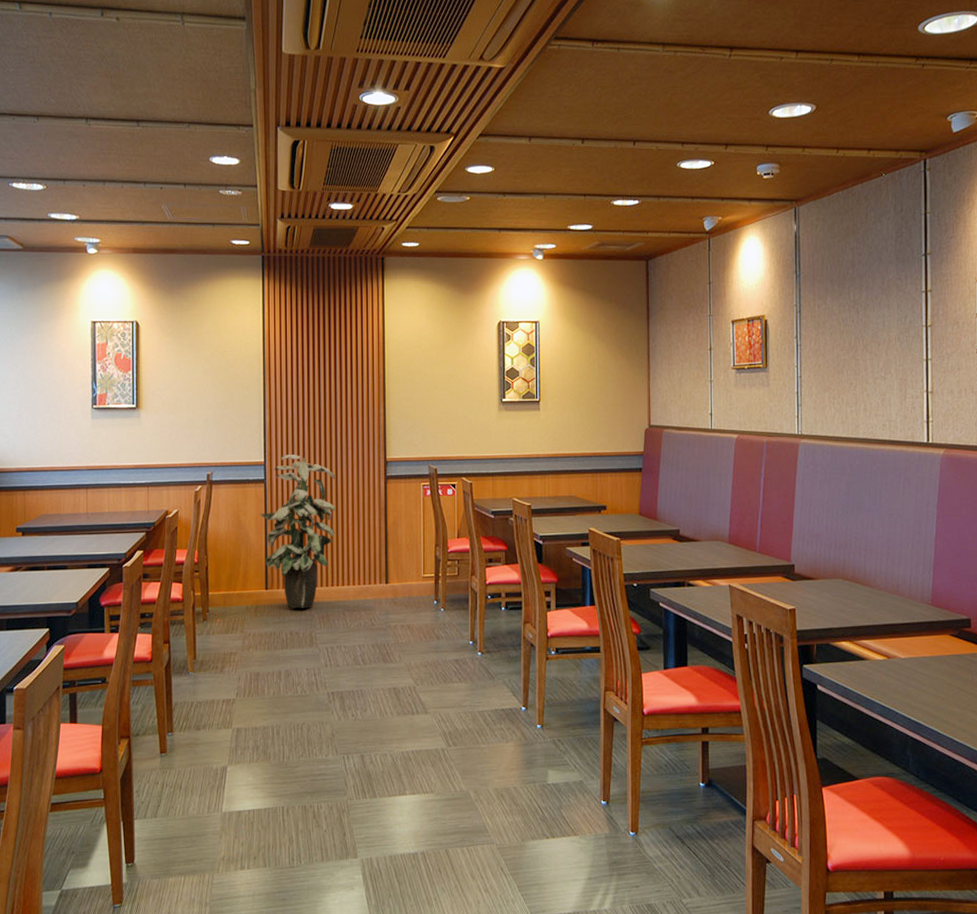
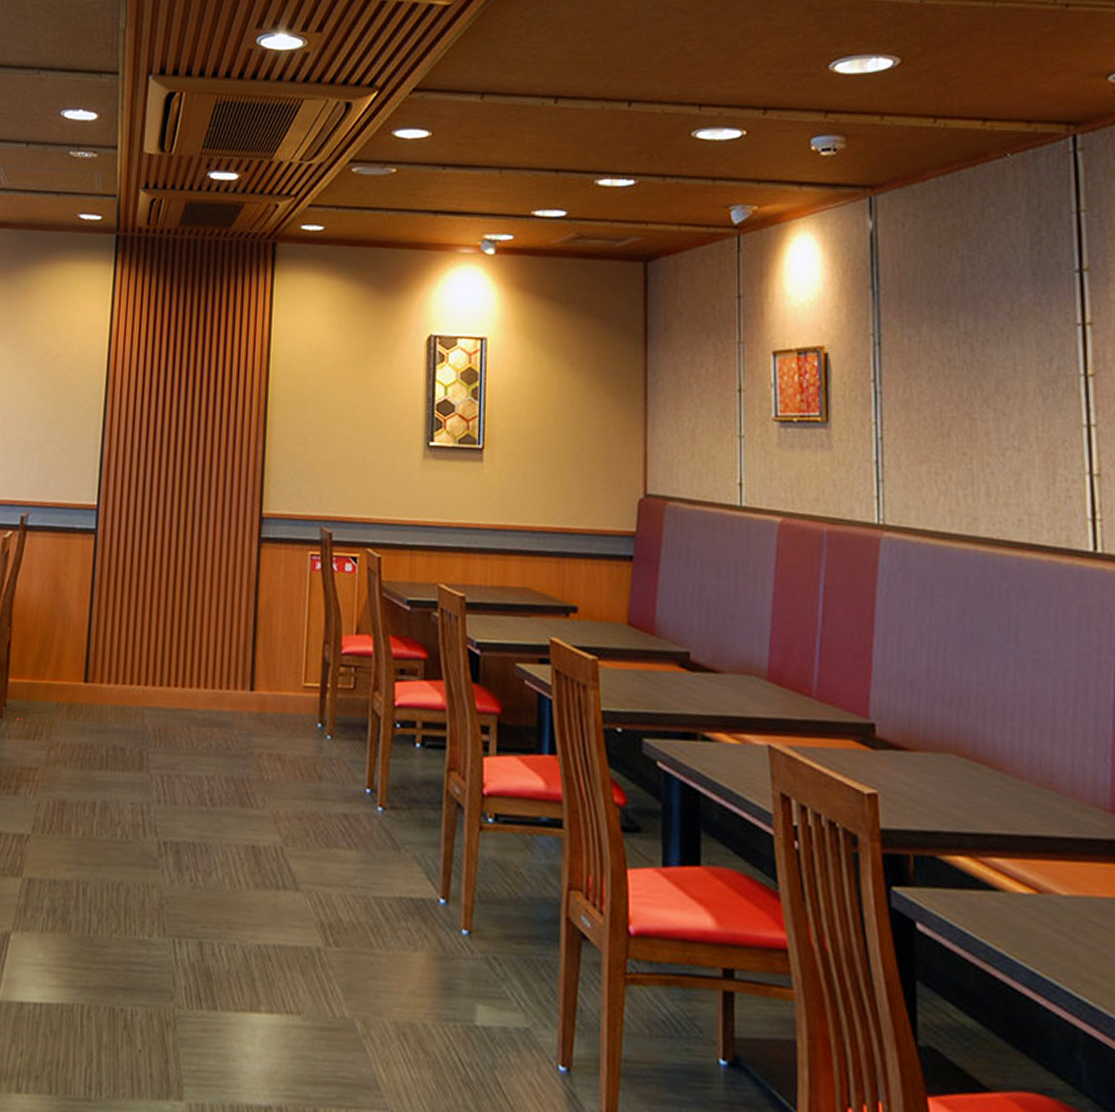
indoor plant: present [259,454,336,608] -> none [84,497,191,715]

